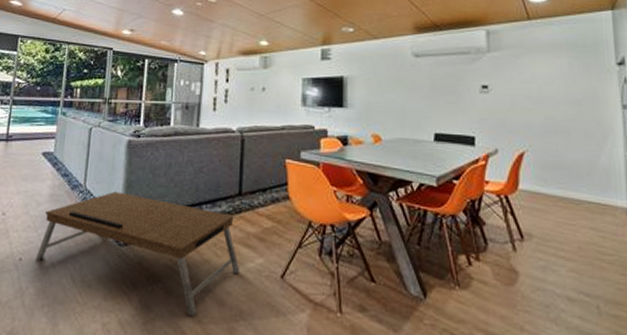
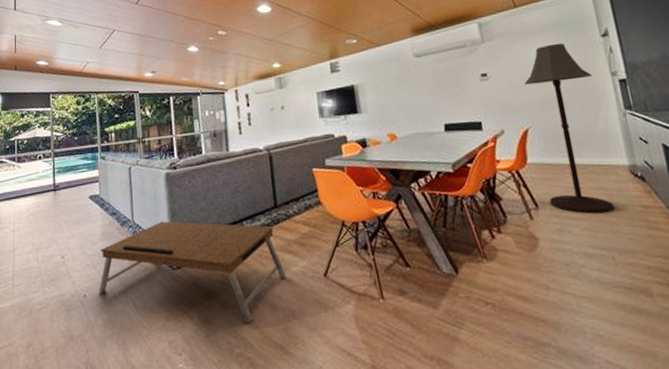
floor lamp: none [526,64,606,257] -> present [524,43,615,214]

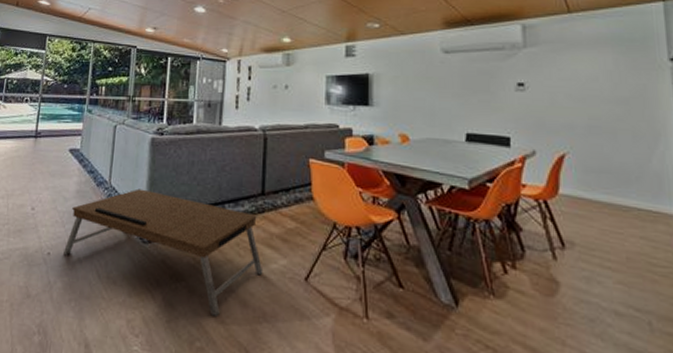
floor lamp: present [524,43,615,214] -> none [567,60,659,269]

